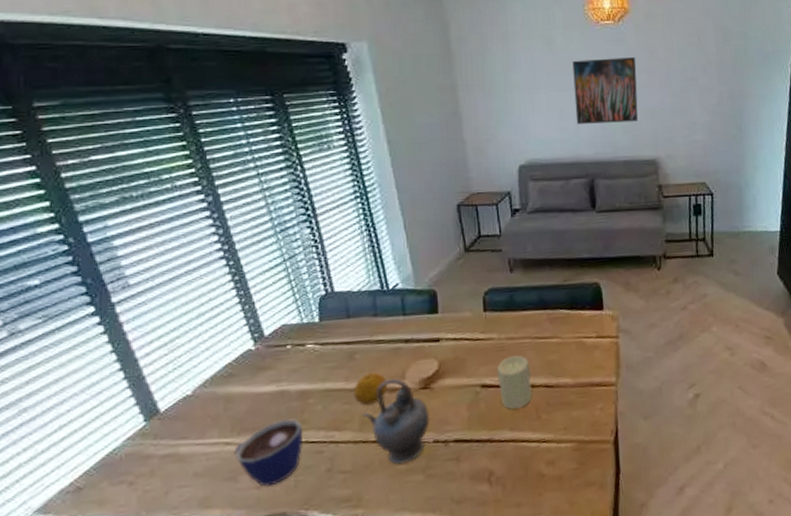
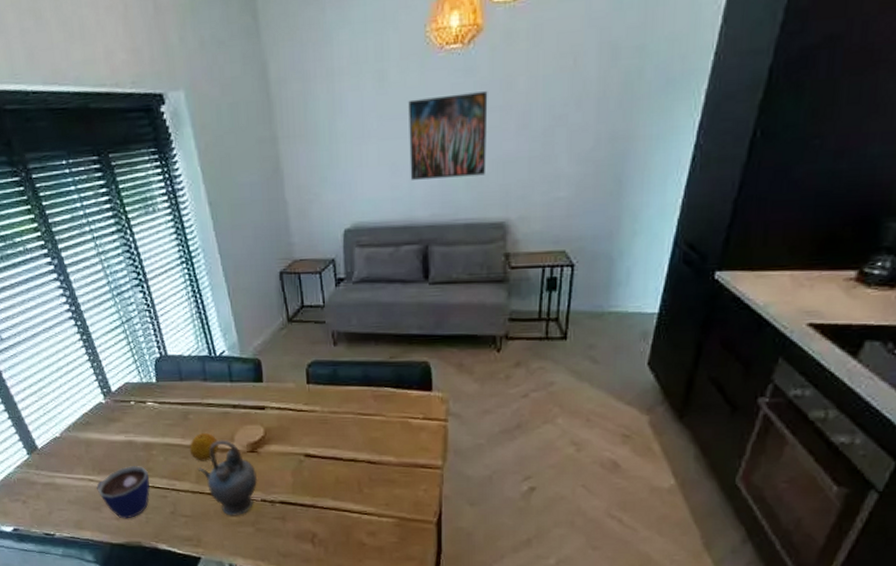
candle: present [496,355,533,409] -> none [319,429,356,480]

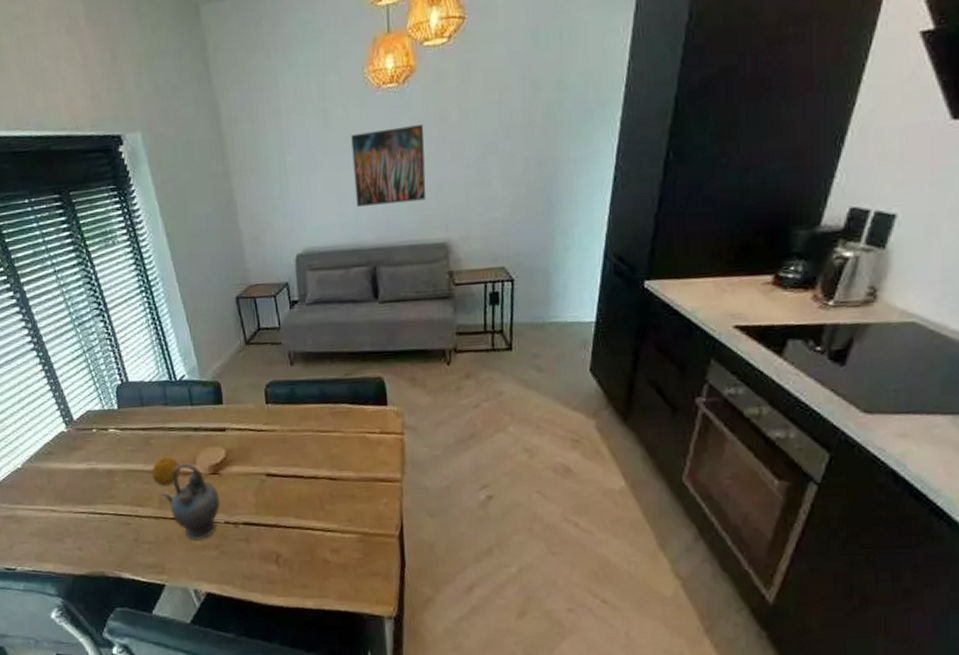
cup: present [96,466,151,519] -> none [59,494,114,549]

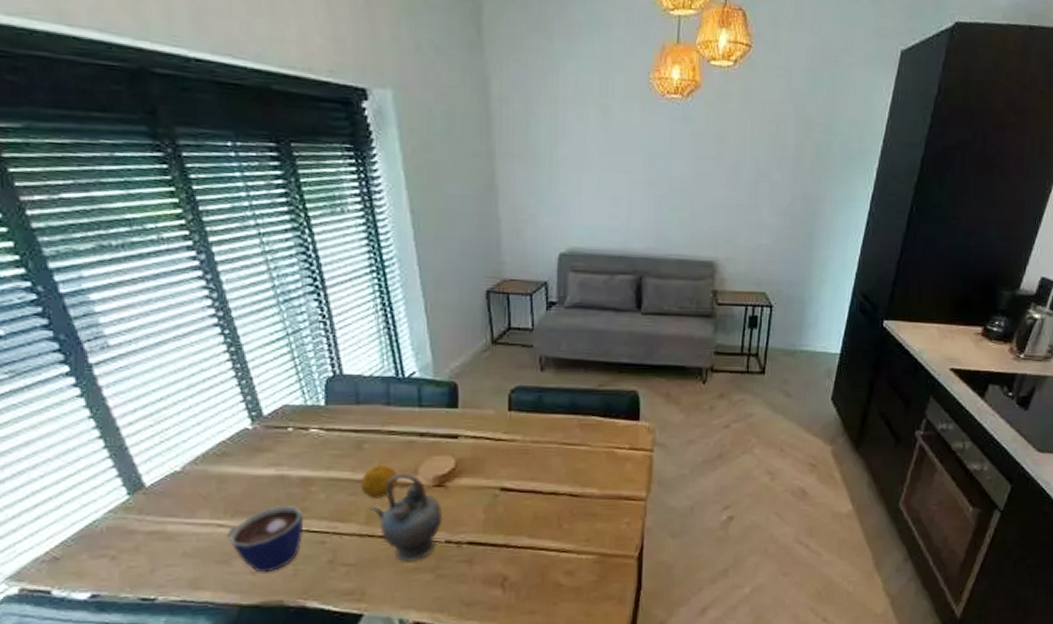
cup: none [59,494,114,549] -> present [227,506,304,573]
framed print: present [351,124,426,207] -> none [628,137,703,216]

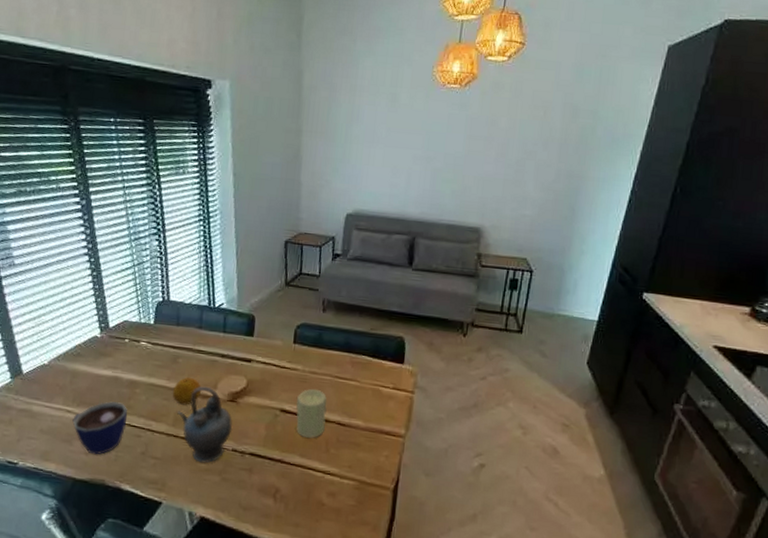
candle: none [518,459,556,515] -> present [295,388,327,438]

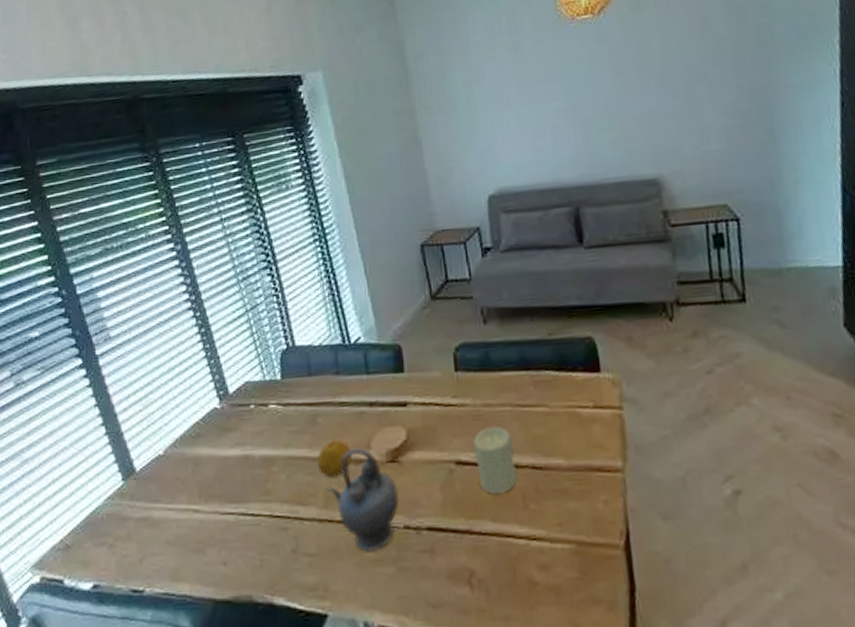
cup: present [72,401,128,455] -> none [202,488,268,564]

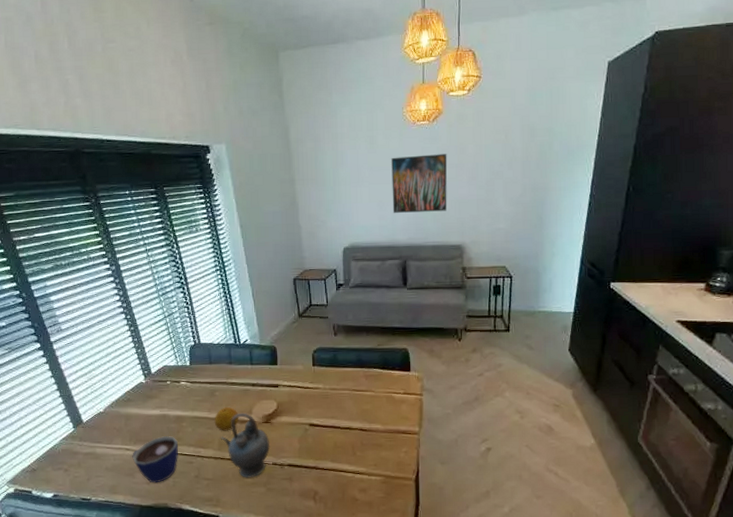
cup: none [202,488,268,564] -> present [132,436,179,483]
candle: present [473,426,518,494] -> none [321,402,350,445]
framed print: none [545,54,631,142] -> present [391,154,447,213]

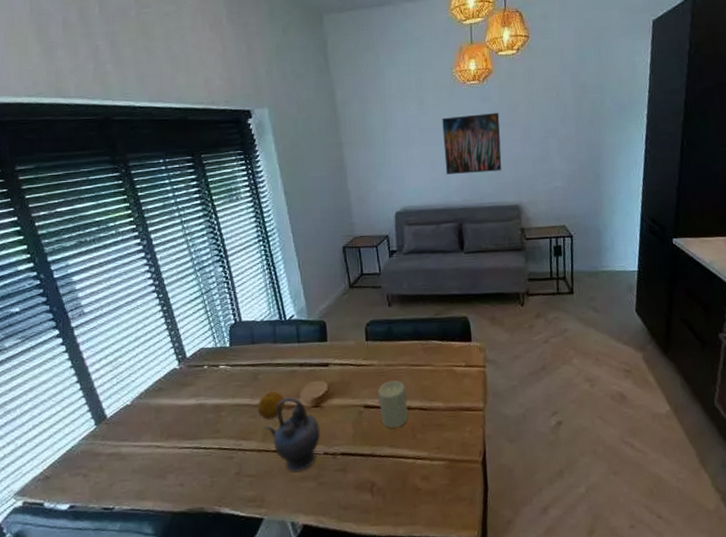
cup: present [132,436,179,483] -> none [163,428,218,485]
candle: none [321,402,350,445] -> present [377,380,409,428]

